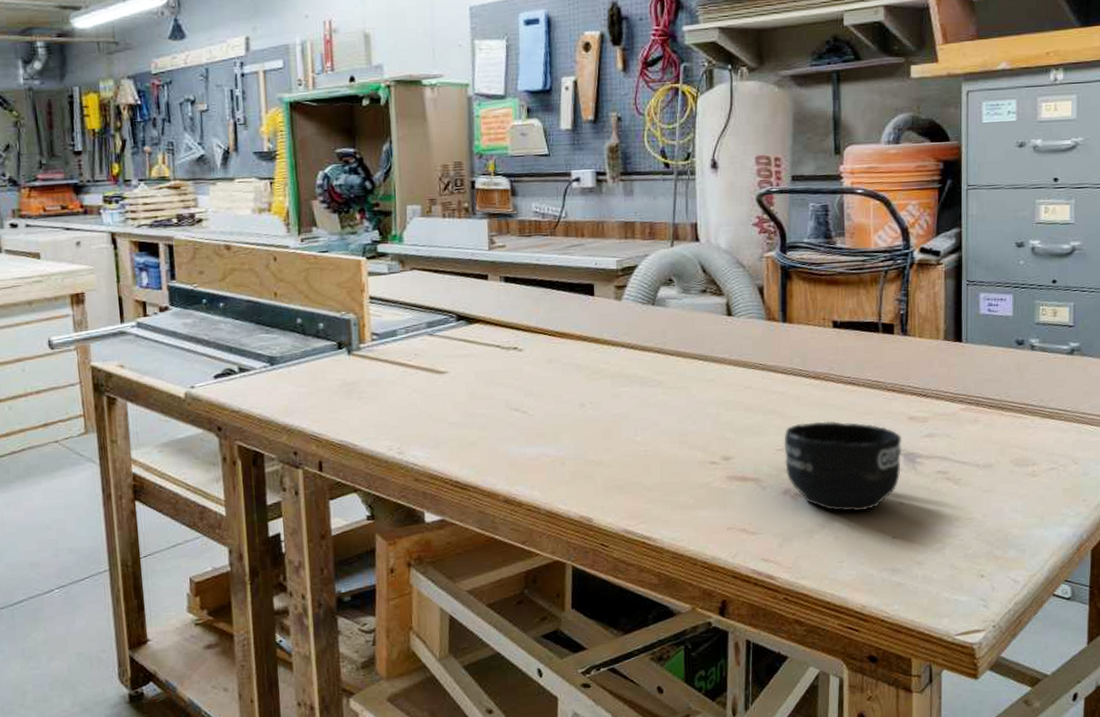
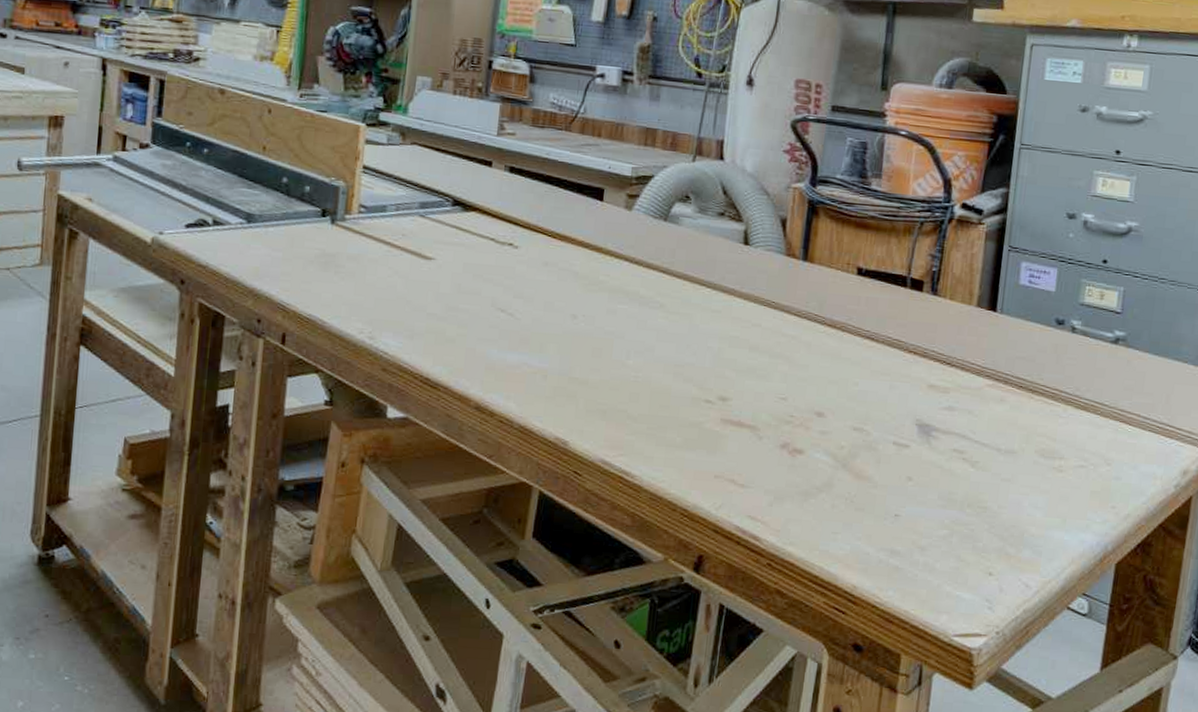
mug: present [784,421,902,512] -> none [786,373,919,481]

